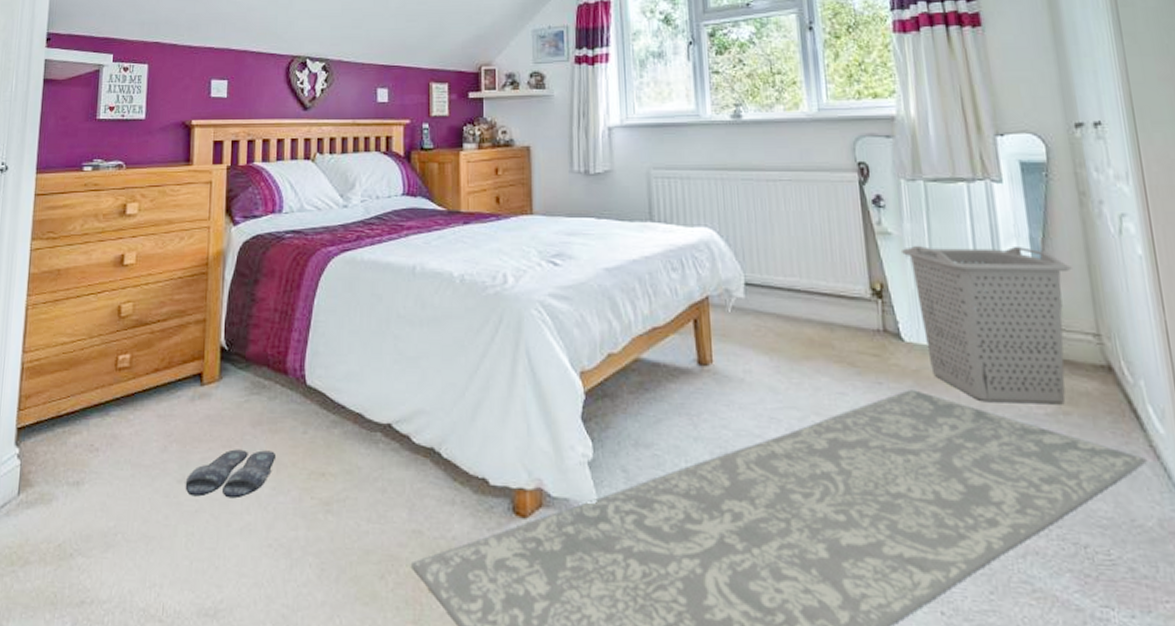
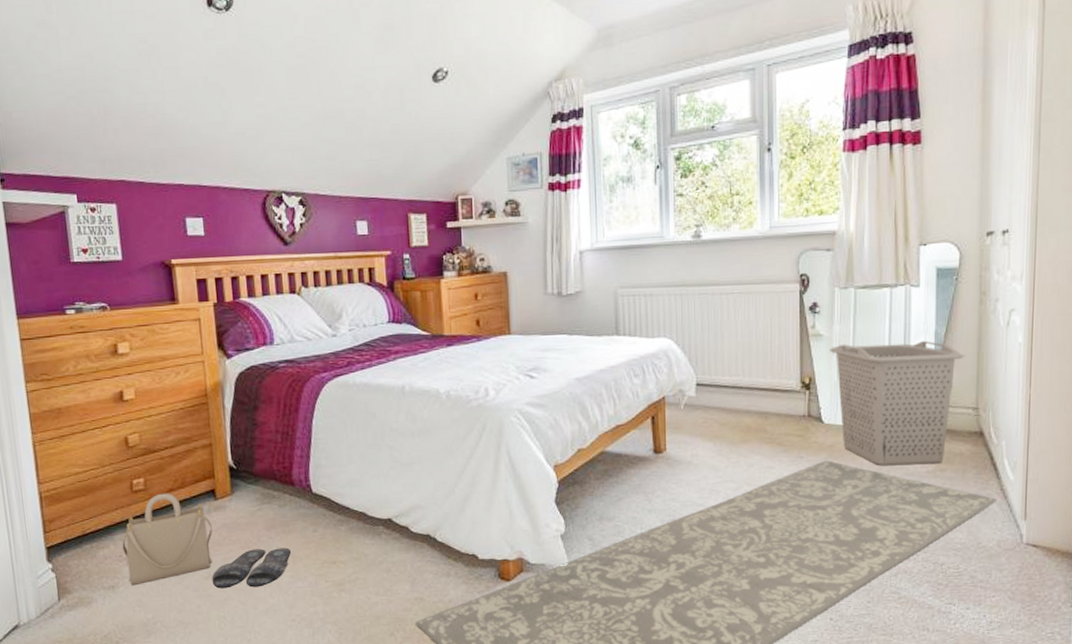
handbag: none [95,373,194,484] -> present [122,493,213,586]

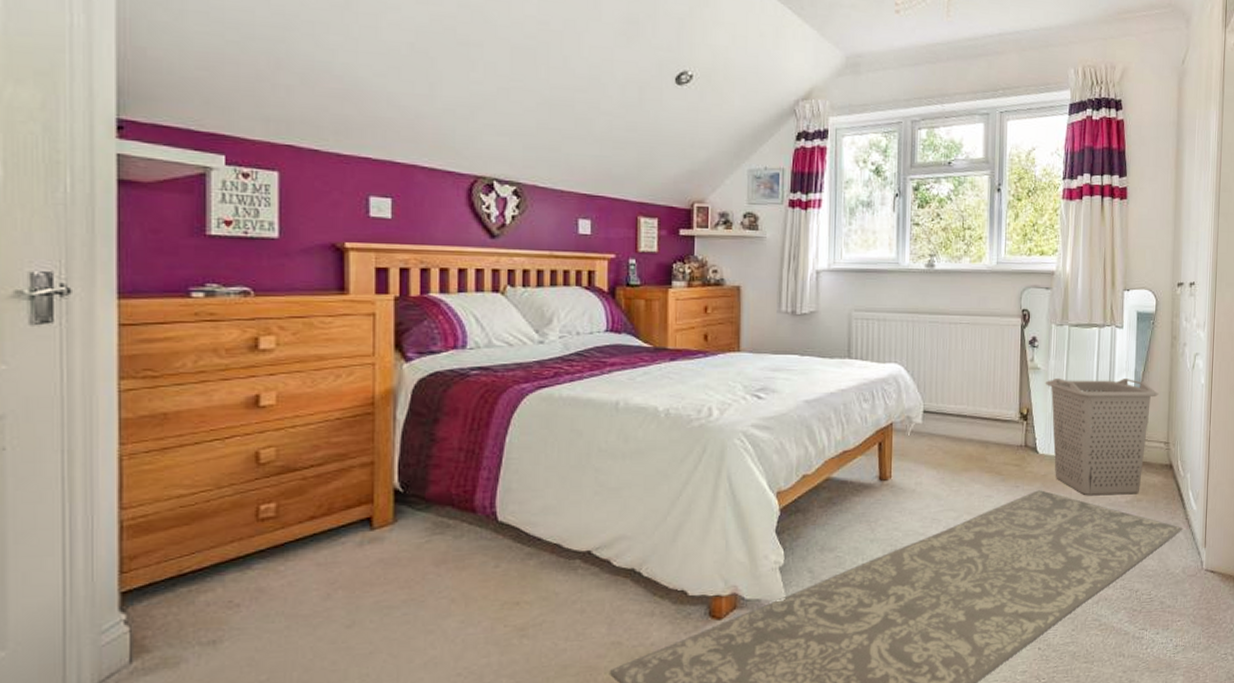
handbag: present [122,493,213,586] -> none [234,521,363,640]
slippers: present [211,548,291,589] -> none [355,587,463,640]

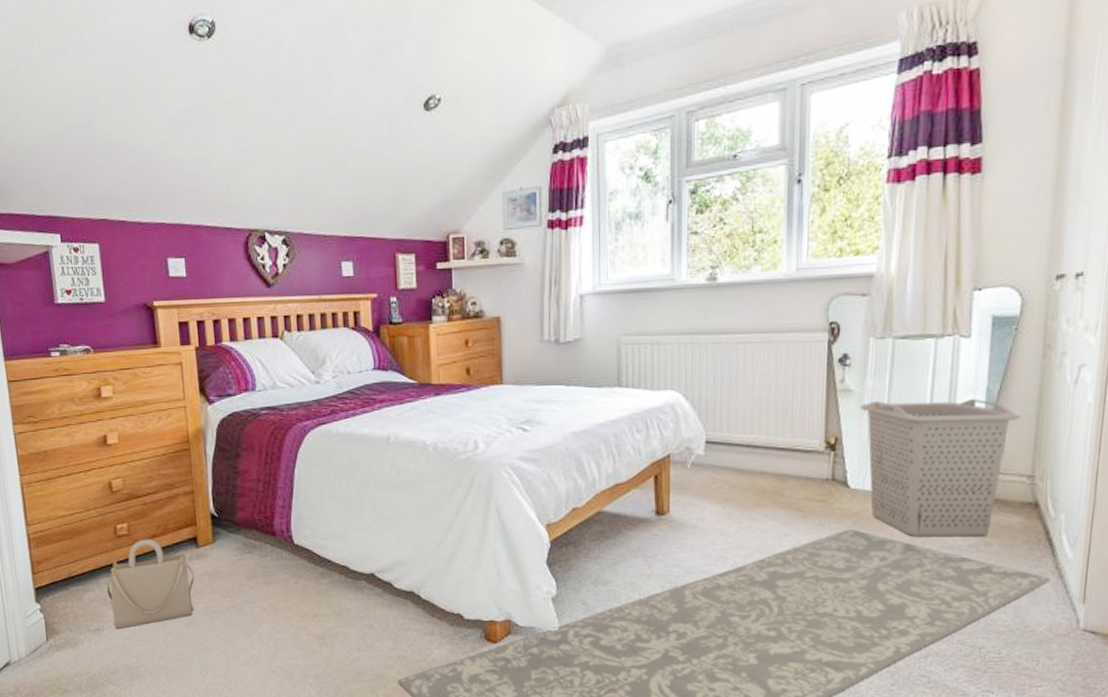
handbag: none [234,521,363,640] -> present [106,539,194,630]

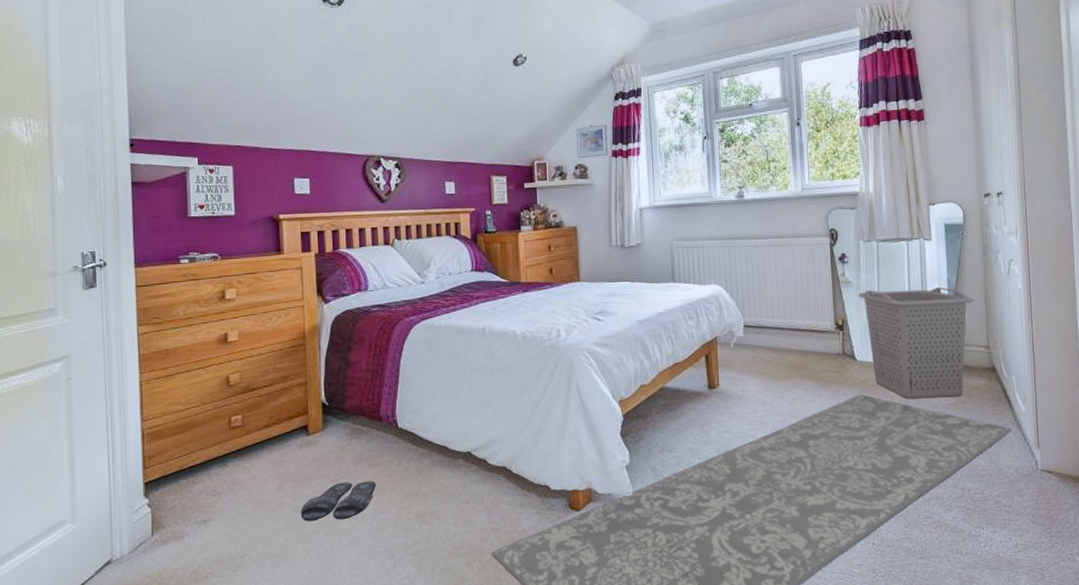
handbag: present [106,539,194,630] -> none [217,429,303,520]
slippers: none [193,598,272,637] -> present [300,481,376,522]

